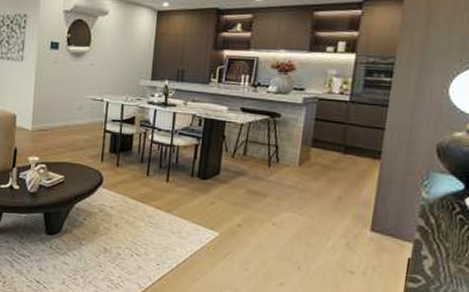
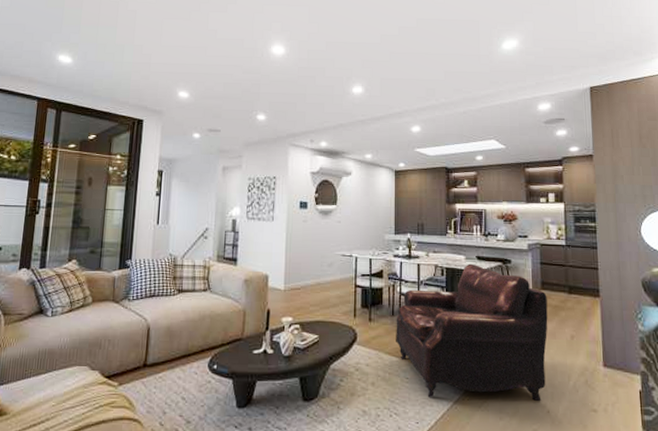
leather: none [143,115,317,257] -> present [396,263,548,401]

